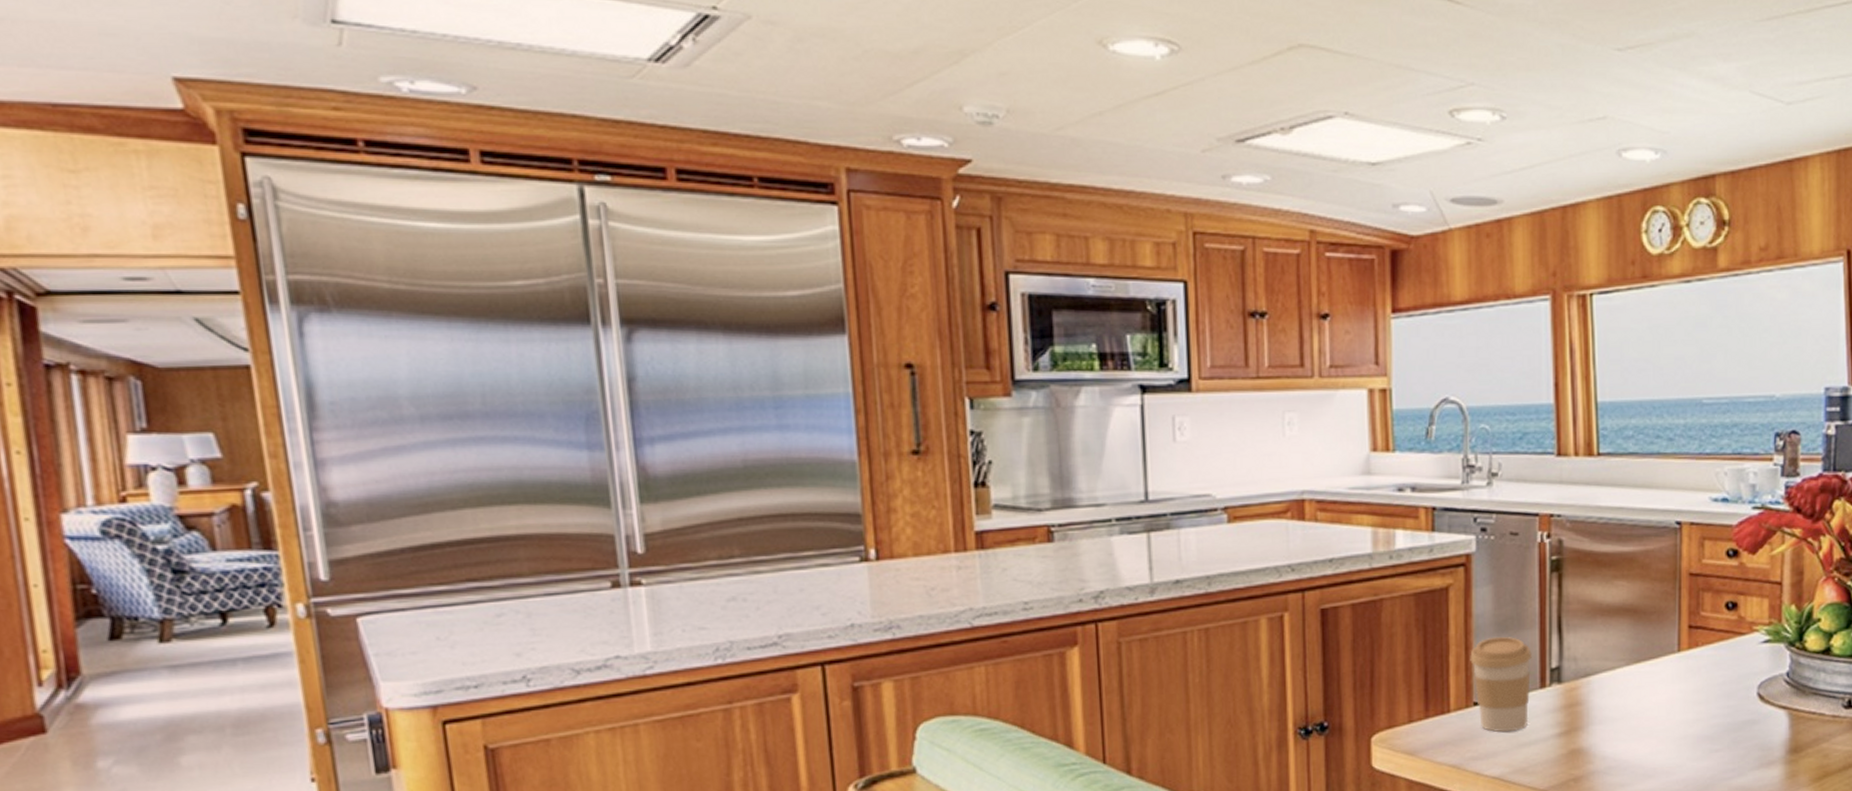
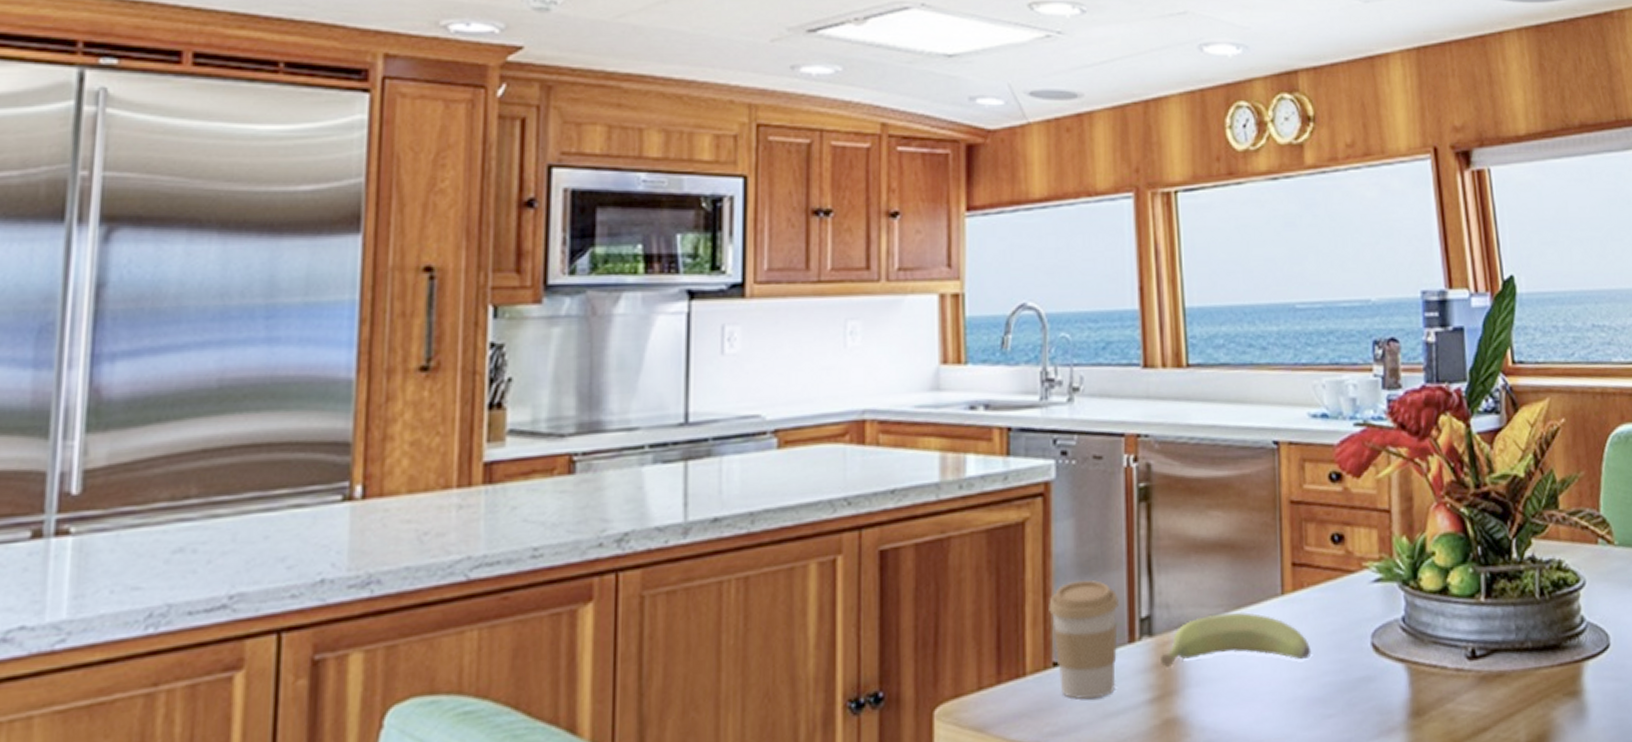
banana: none [1568,665,1703,708] -> present [1161,611,1312,667]

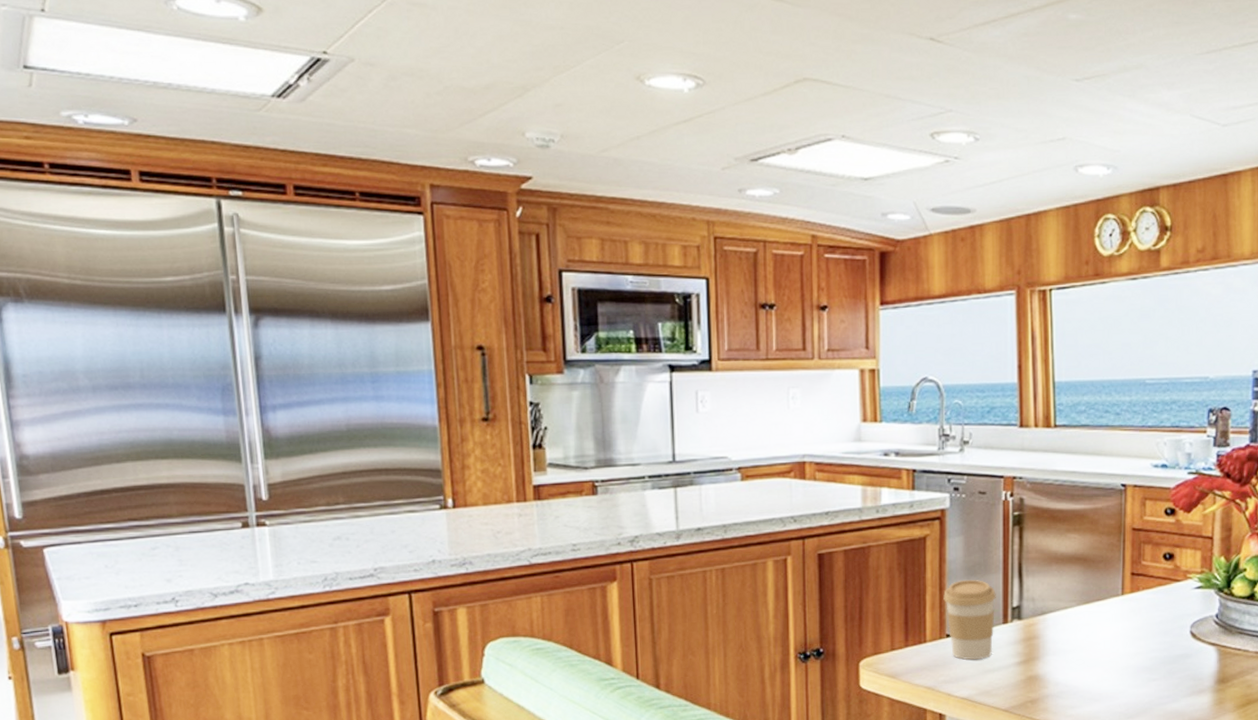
banana: present [1161,611,1312,667] -> none [1027,605,1143,641]

